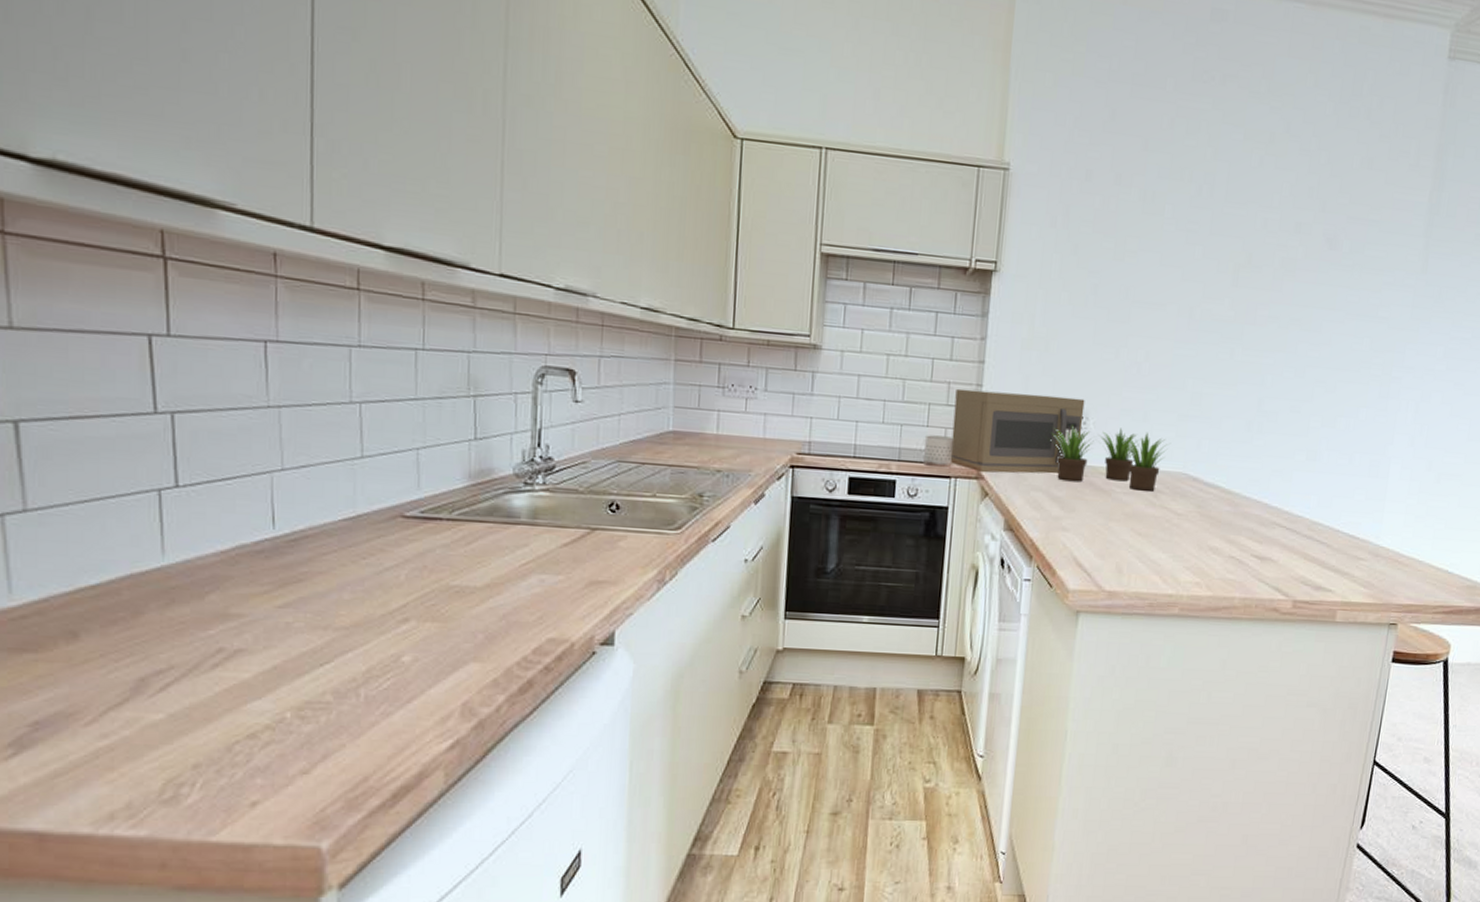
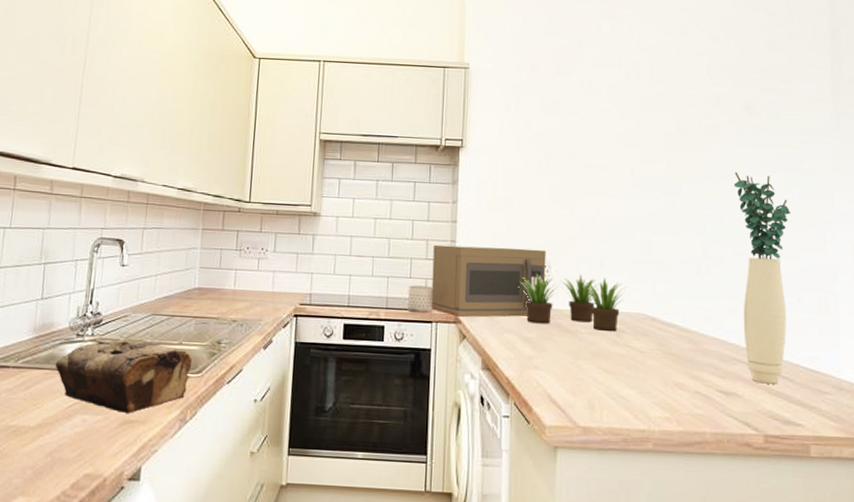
bread loaf: none [500,488,670,573] -> present [55,339,193,413]
vase: none [1287,316,1357,550] -> present [734,172,790,384]

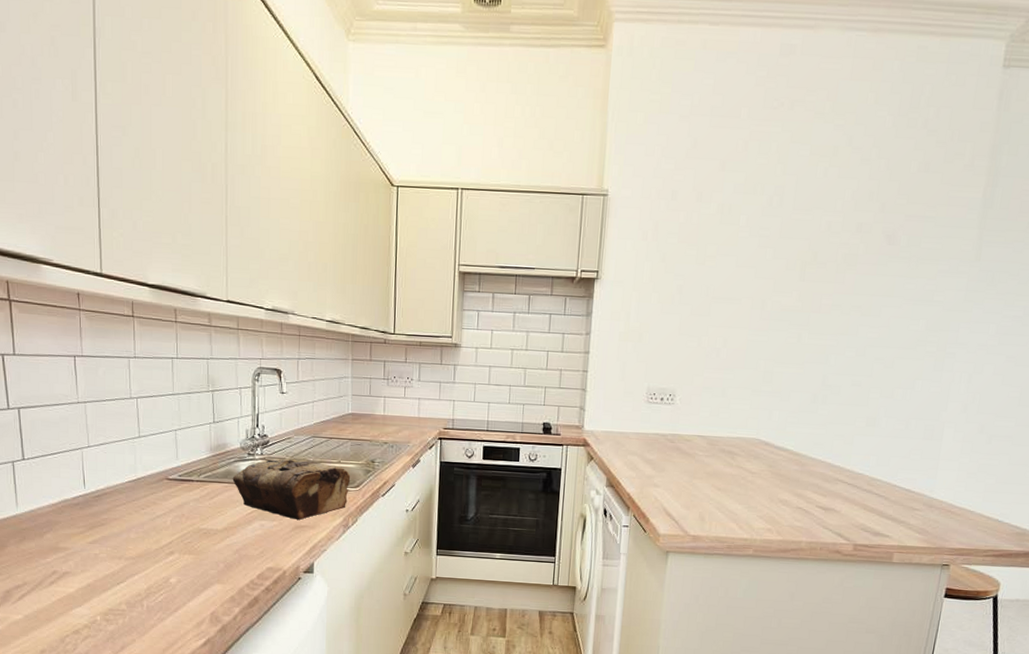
mug: present [407,285,434,314] -> none [541,412,566,438]
microwave: present [431,244,546,318] -> none [563,374,672,442]
plant: present [518,273,624,332] -> none [644,401,743,455]
vase: present [734,172,790,384] -> none [848,304,914,502]

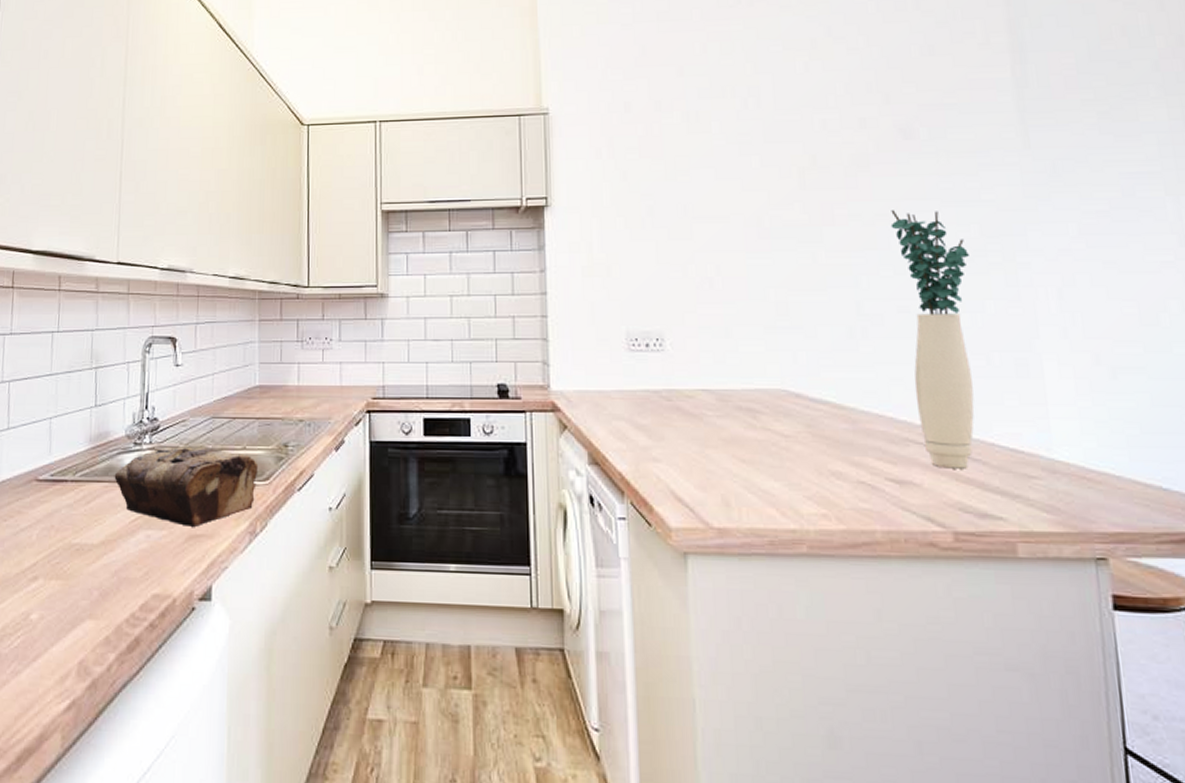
vase: none [848,304,914,502] -> present [890,210,975,469]

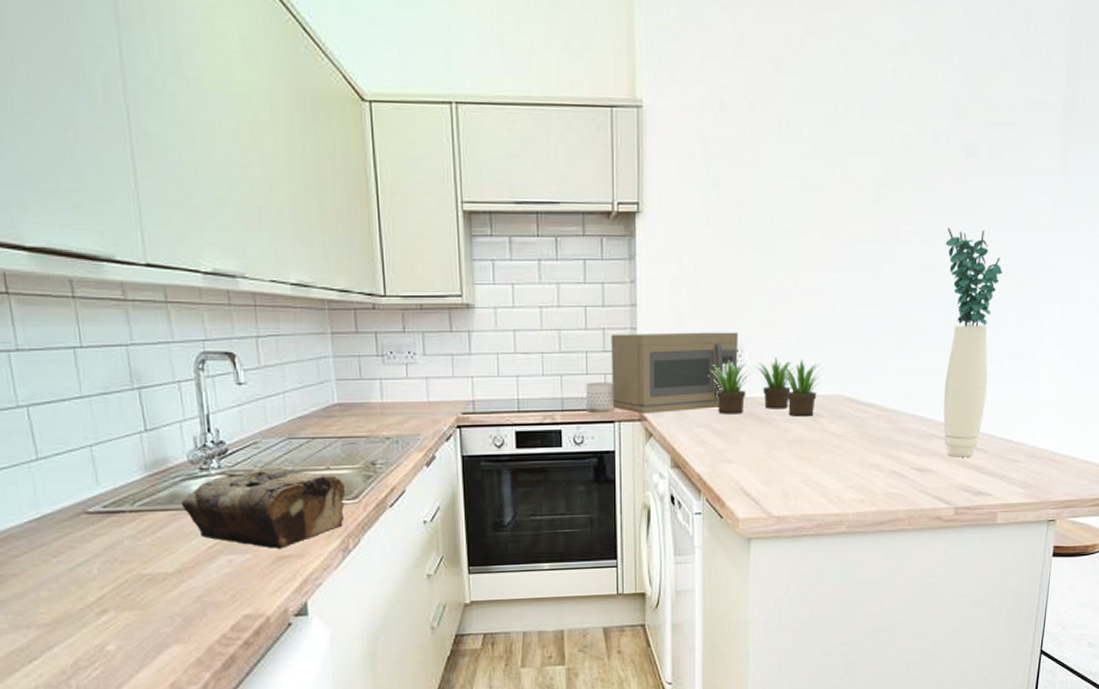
mug: none [494,370,526,403] -> present [585,382,615,414]
microwave: none [521,320,659,405] -> present [611,332,739,415]
plant: none [626,346,758,414] -> present [708,357,822,418]

